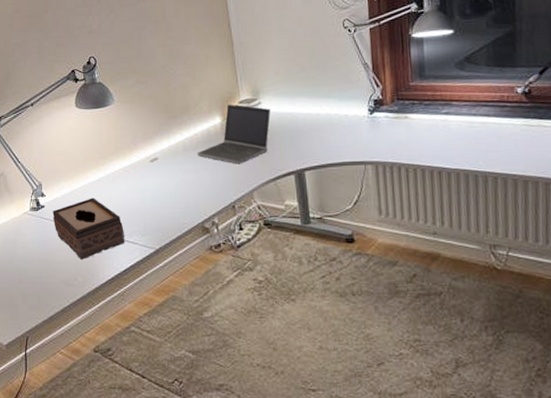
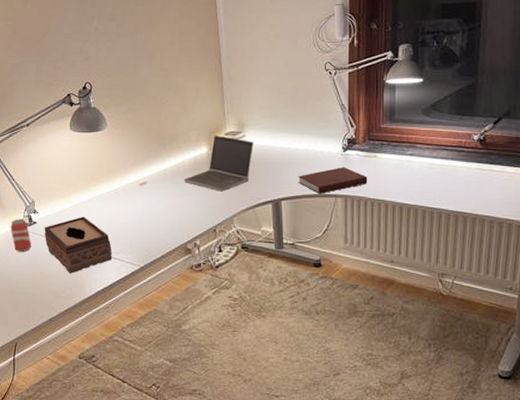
beverage can: none [17,203,41,239] -> present [10,219,32,253]
notebook: none [321,131,400,162] -> present [298,167,368,194]

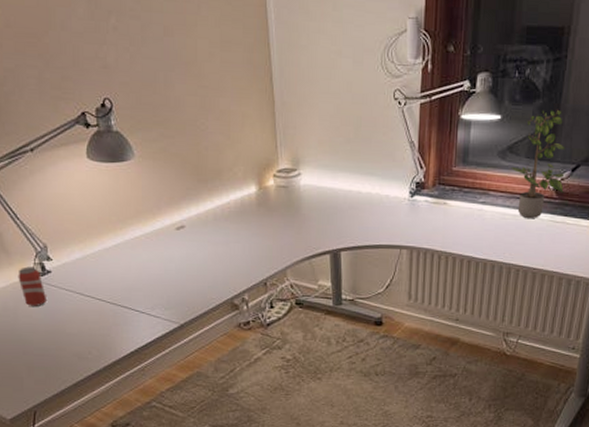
tissue box: present [44,216,113,274] -> none [61,265,147,332]
laptop computer: present [183,135,253,192] -> none [228,172,310,239]
notebook: present [298,167,368,194] -> none [360,214,436,245]
potted plant: none [435,71,488,167] -> present [511,109,565,218]

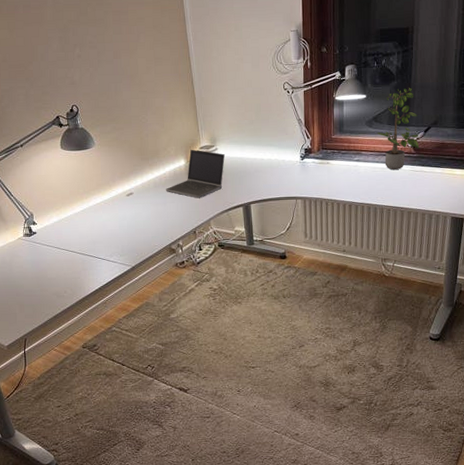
beverage can: present [18,266,48,308] -> none [12,230,34,260]
laptop computer: none [228,172,310,239] -> present [165,149,225,199]

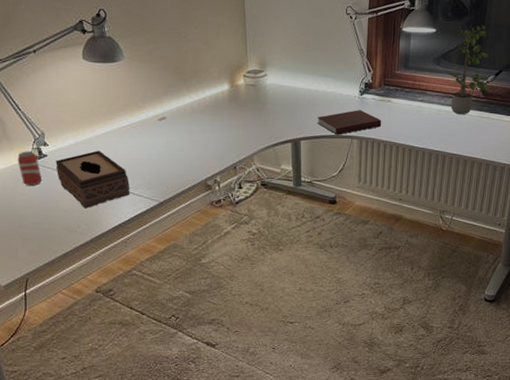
beverage can: none [12,230,34,260] -> present [17,151,43,187]
tissue box: none [43,225,107,276] -> present [55,150,130,209]
laptop computer: present [165,149,225,199] -> none [204,72,275,130]
notebook: none [264,173,323,197] -> present [317,110,382,135]

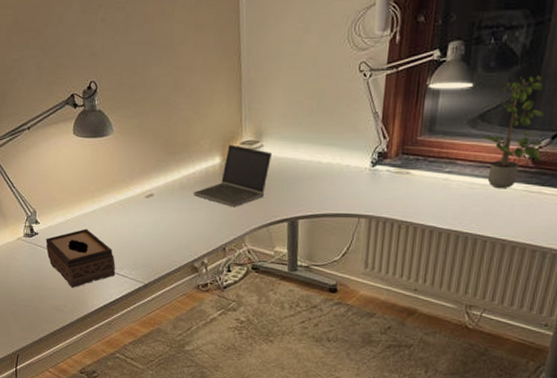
beverage can: present [17,151,43,187] -> none [11,229,34,264]
laptop computer: none [204,72,275,130] -> present [193,144,272,207]
notebook: present [317,110,382,135] -> none [318,184,397,214]

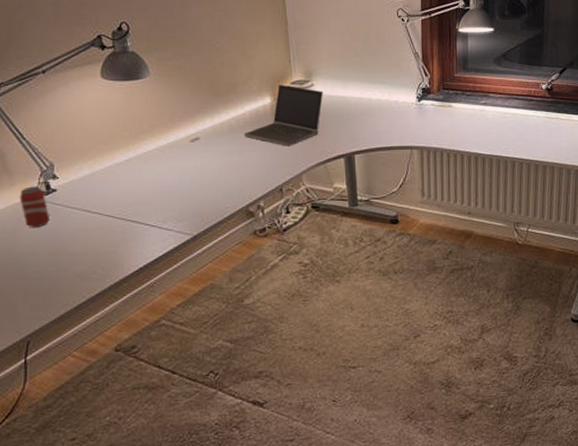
beverage can: none [11,229,34,264] -> present [19,186,51,228]
tissue box: present [45,229,116,288] -> none [67,180,158,250]
potted plant: present [481,74,545,188] -> none [506,22,555,116]

